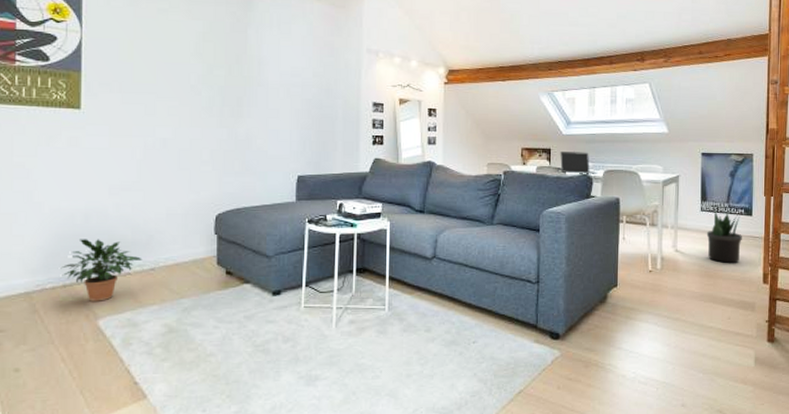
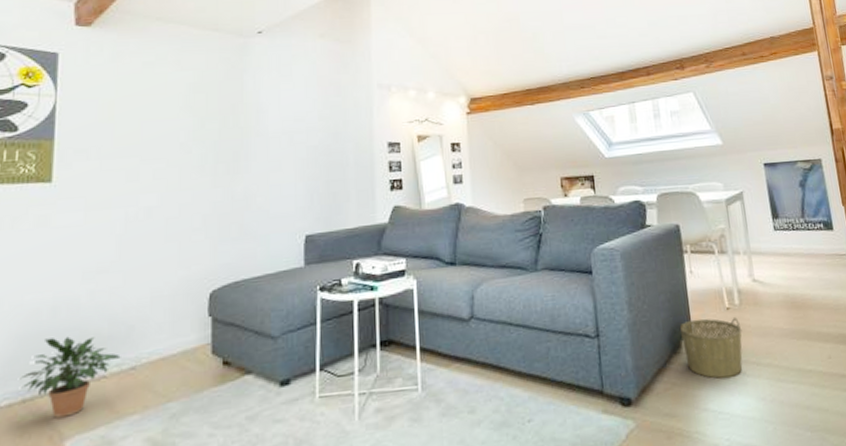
laptop: present [560,152,597,174] -> none [605,175,650,202]
basket: none [607,277,659,325] -> present [679,317,743,379]
planter: present [706,209,742,263] -> none [785,227,829,290]

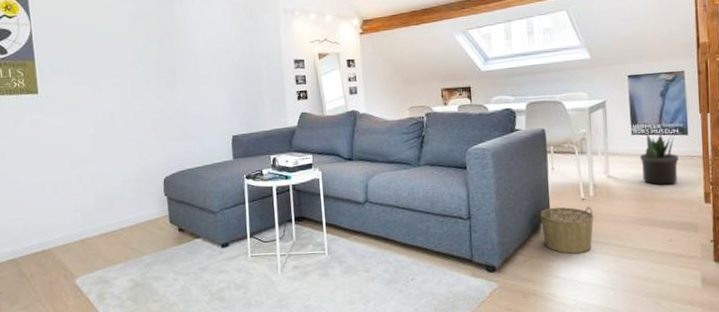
potted plant: present [19,336,121,418] -> none [38,208,106,263]
planter: none [785,227,829,290] -> present [639,131,679,185]

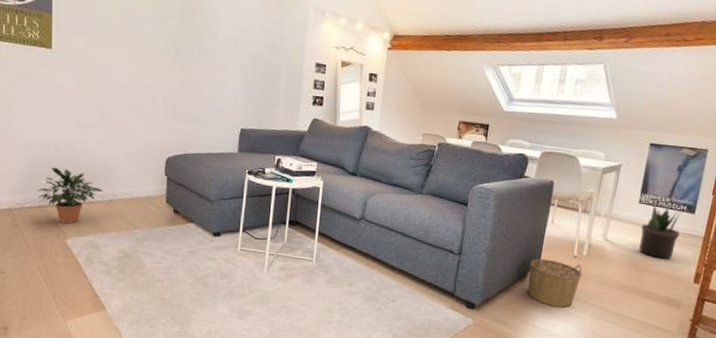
potted plant: none [38,208,106,263] -> present [36,167,103,224]

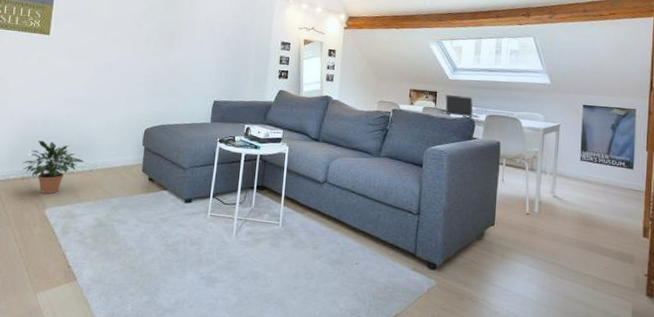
laptop: none [497,128,534,155] -> present [445,95,480,118]
basket: present [527,258,582,308] -> none [484,216,536,266]
planter: present [639,203,681,259] -> none [585,160,622,214]

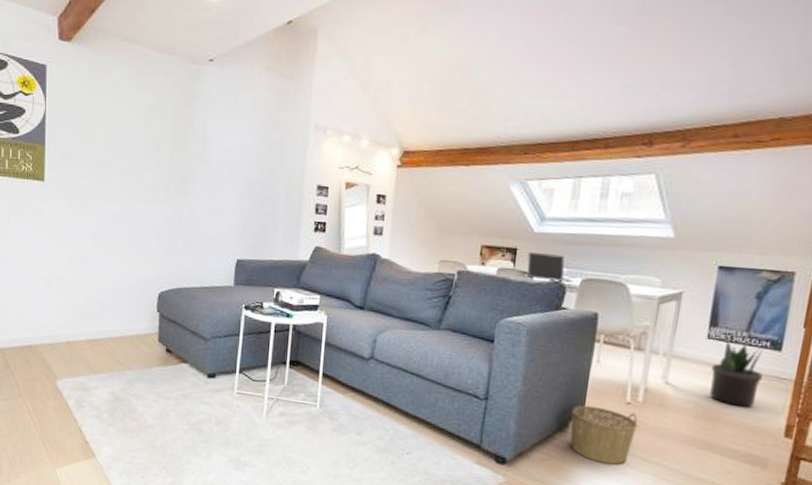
potted plant: present [21,140,84,194] -> none [27,304,94,364]
basket: none [484,216,536,266] -> present [570,405,638,465]
planter: none [585,160,622,214] -> present [710,338,764,407]

